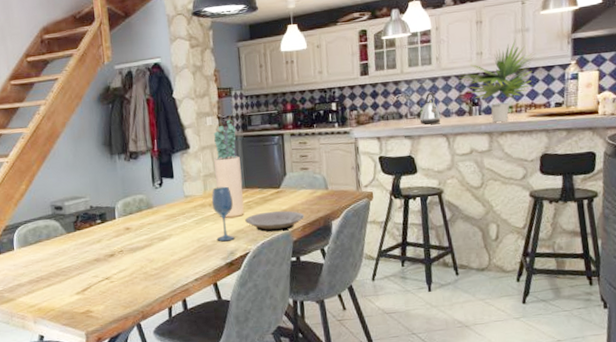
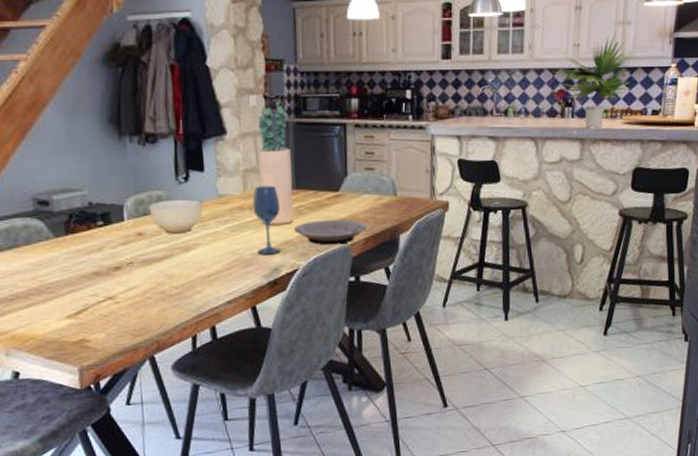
bowl: none [133,200,174,228] -> present [149,198,203,234]
kettle: present [419,92,442,126] -> none [506,86,531,126]

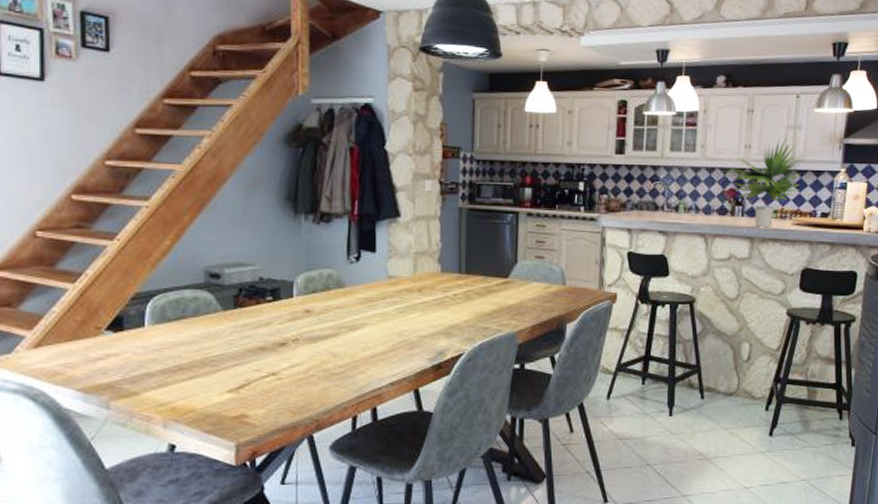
bowl: present [149,198,203,234] -> none [319,278,373,313]
wineglass: present [252,185,281,255] -> none [421,269,448,338]
vase: present [258,94,294,225] -> none [430,180,463,309]
plate: present [294,219,368,245] -> none [462,306,535,331]

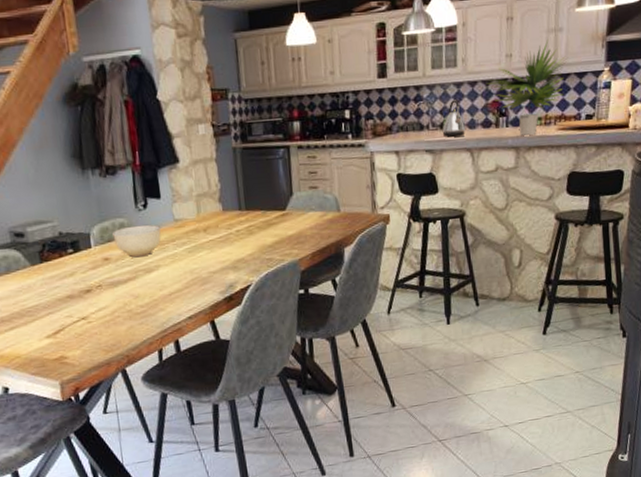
bowl: none [319,278,373,313] -> present [112,224,162,258]
kettle: none [677,184,701,222] -> present [442,99,466,138]

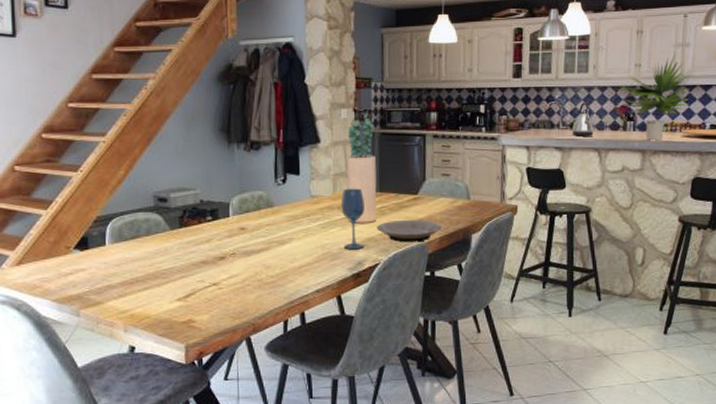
bowl: present [112,224,162,258] -> none [251,198,298,229]
wineglass: none [206,208,235,273] -> present [340,188,365,250]
vase: none [207,122,245,245] -> present [347,108,377,224]
plate: none [246,236,314,261] -> present [377,220,443,243]

